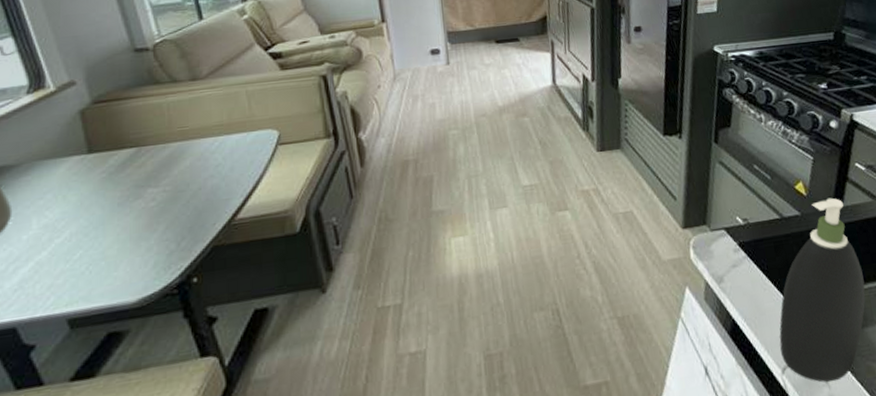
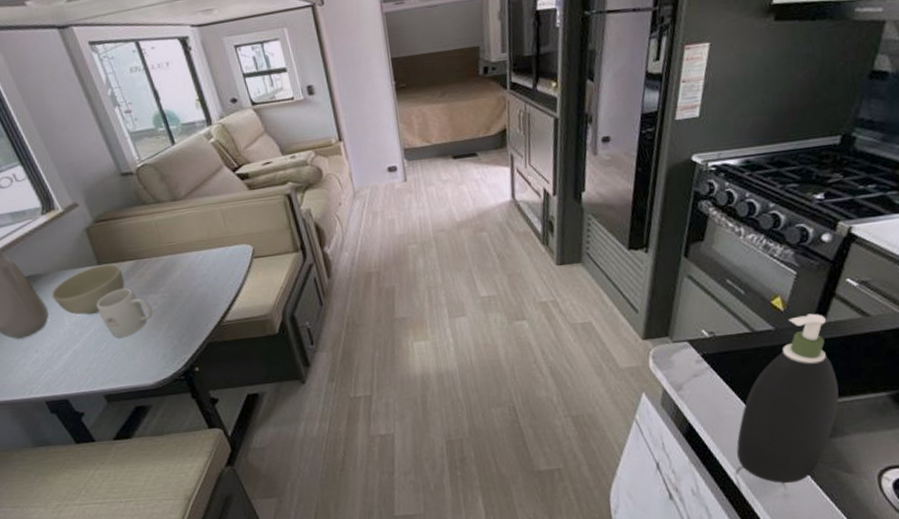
bowl: none [20,151,119,216] -> present [51,263,125,315]
mug: none [77,181,149,243] -> present [96,288,153,338]

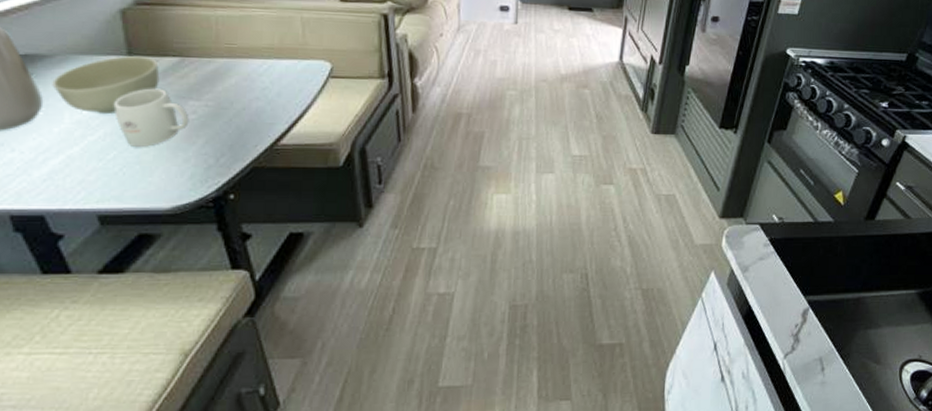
soap dispenser: present [736,313,839,484] -> none [787,210,879,371]

